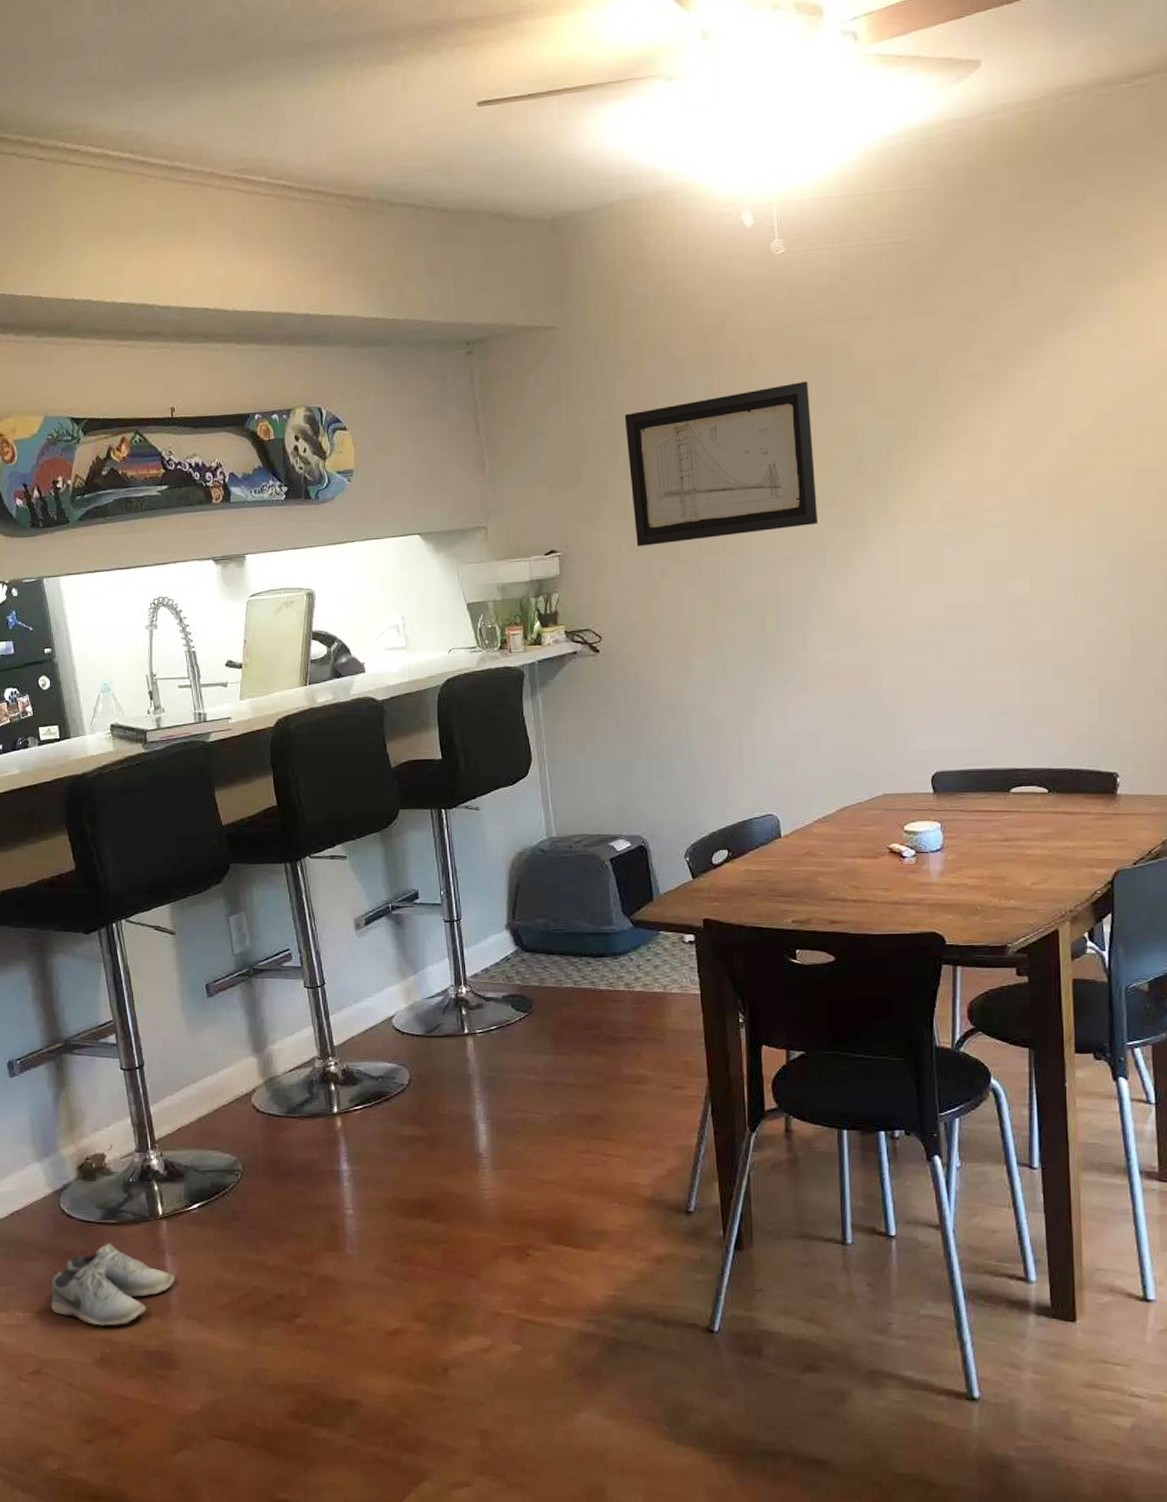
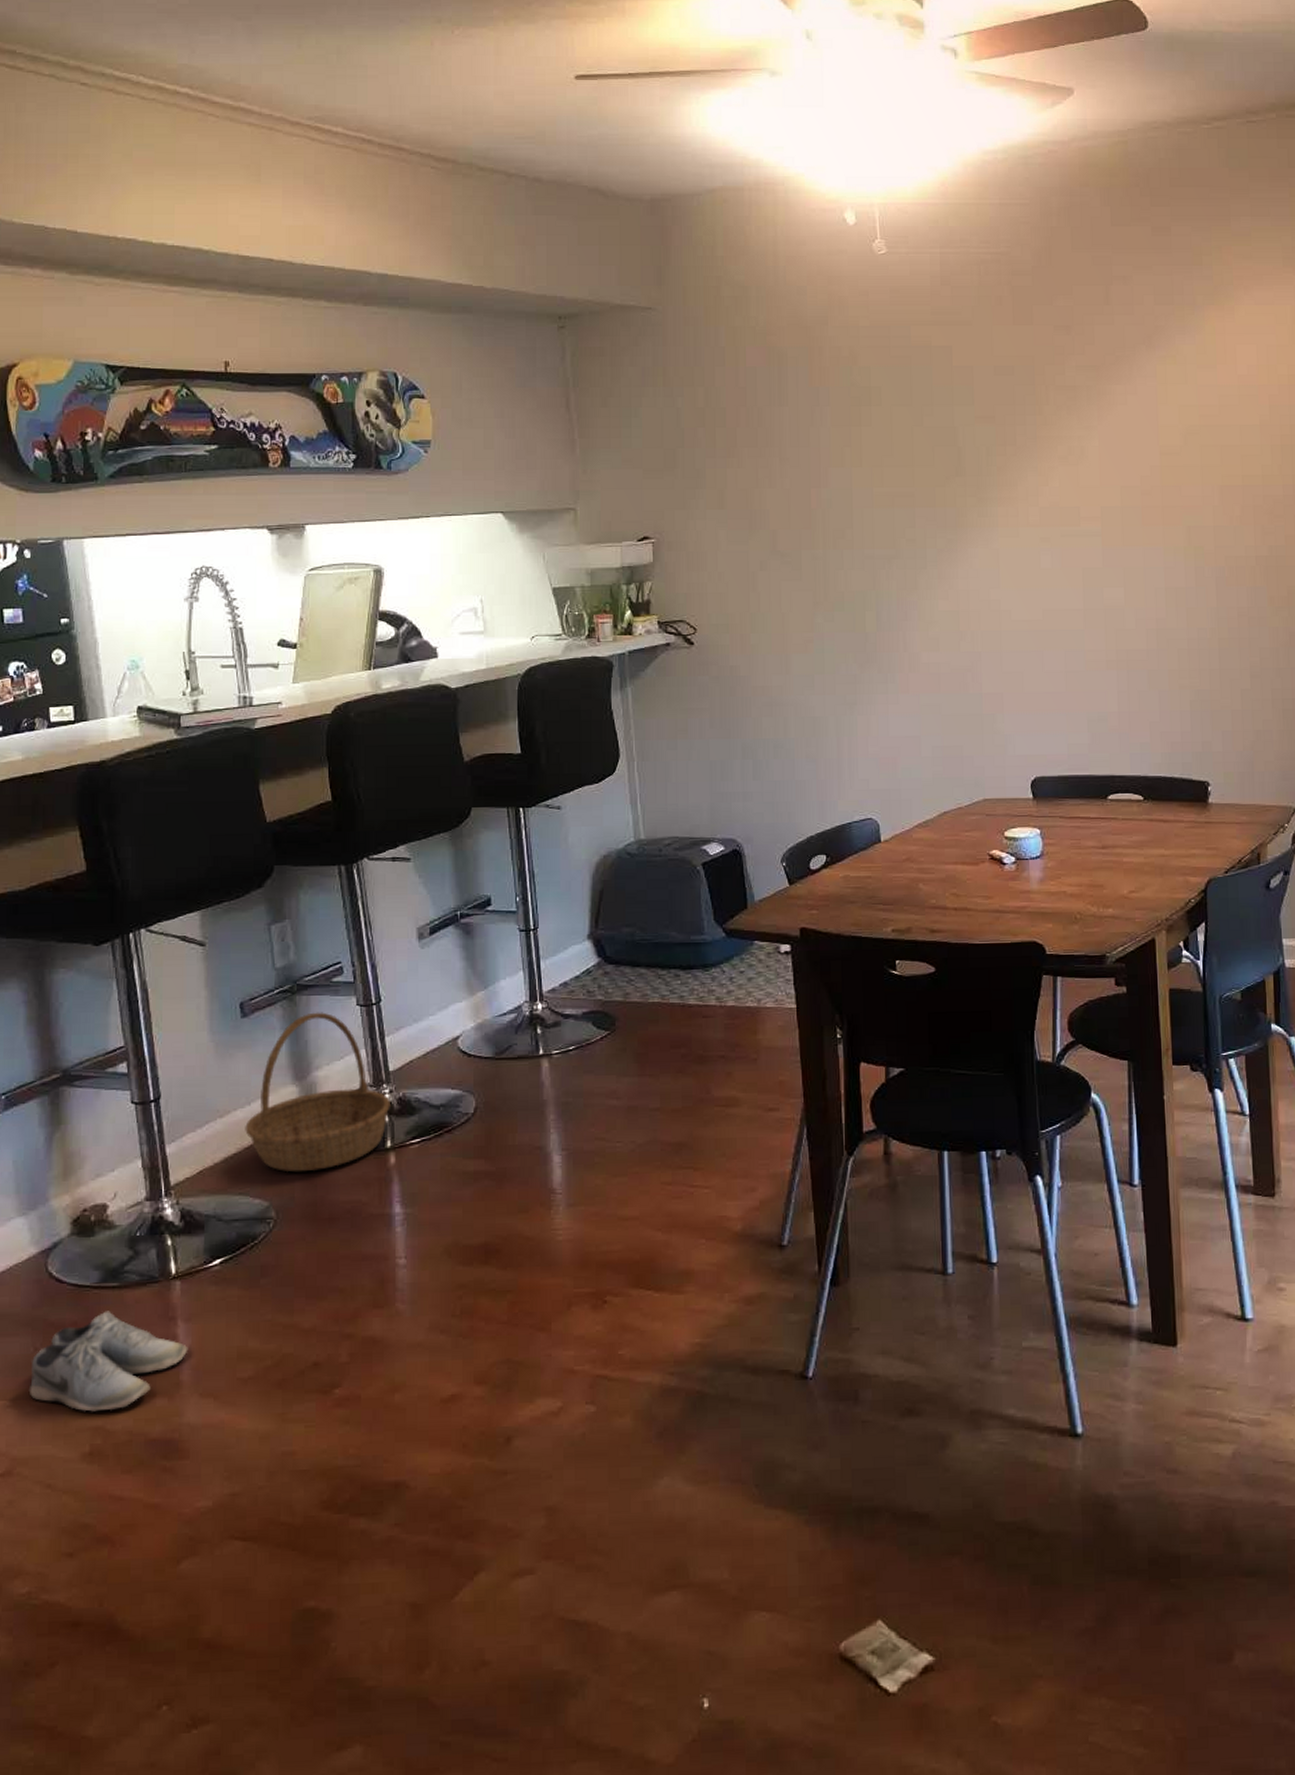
basket: none [214,993,336,1132] -> present [245,1012,390,1173]
wall art: present [624,381,819,547] -> none [723,381,919,538]

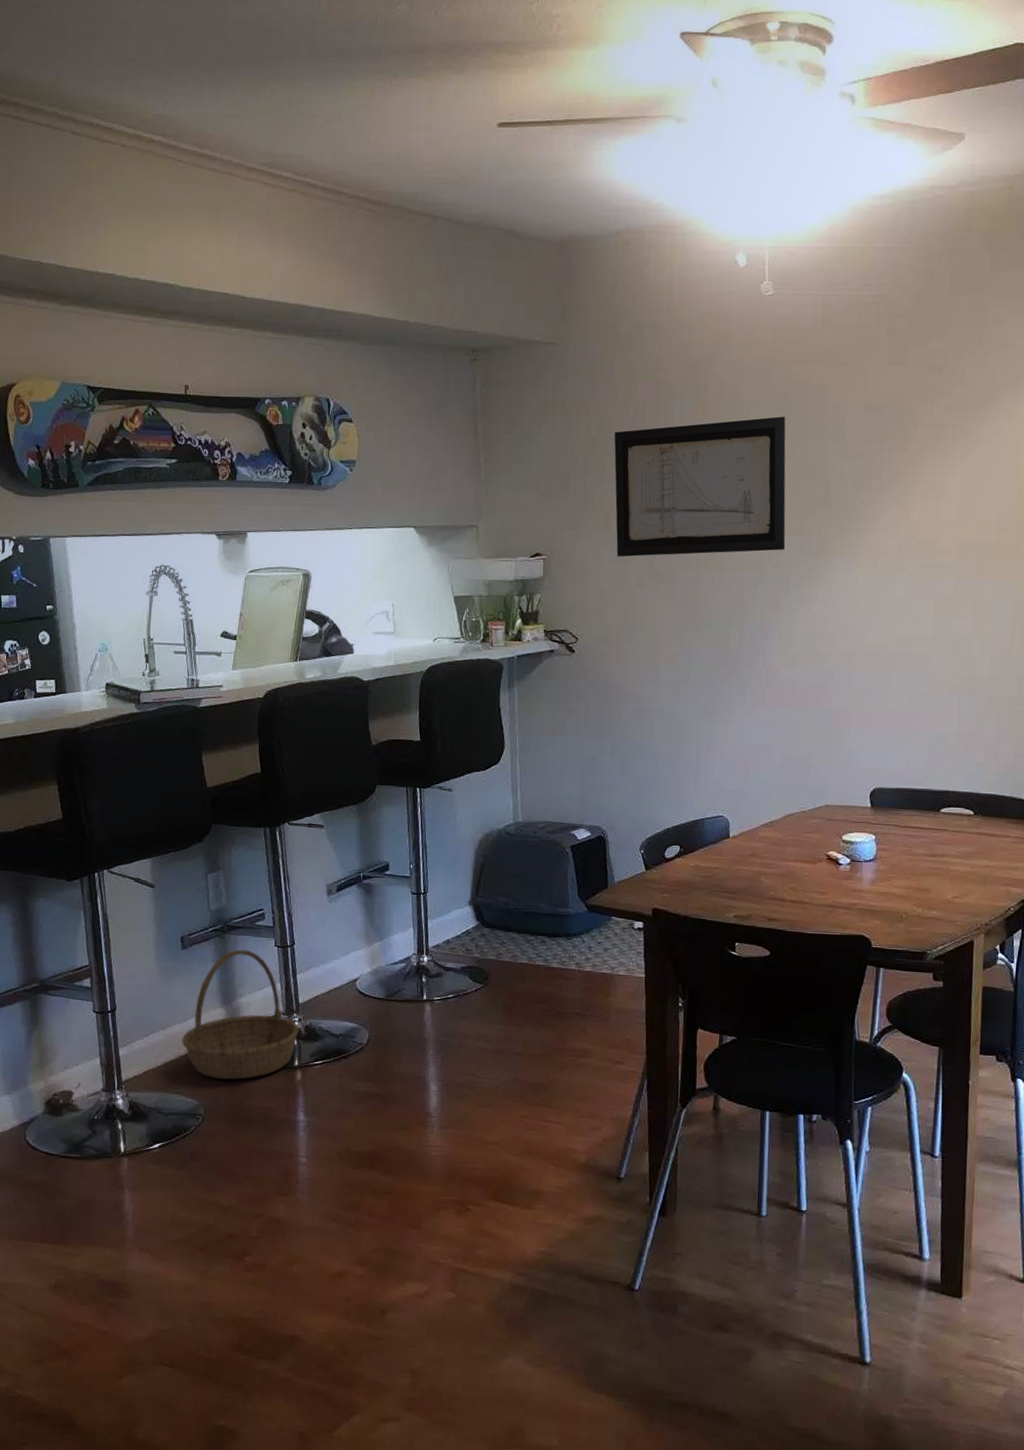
shoe: present [28,1311,188,1412] -> none [10,1176,132,1254]
wall art: none [723,381,919,538] -> present [614,416,786,557]

